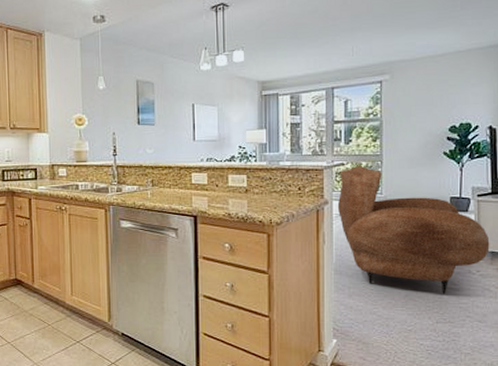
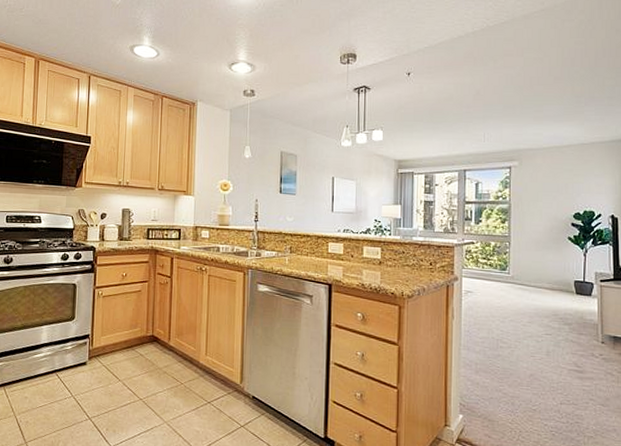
armchair: present [337,165,490,294] -> none [466,244,612,376]

